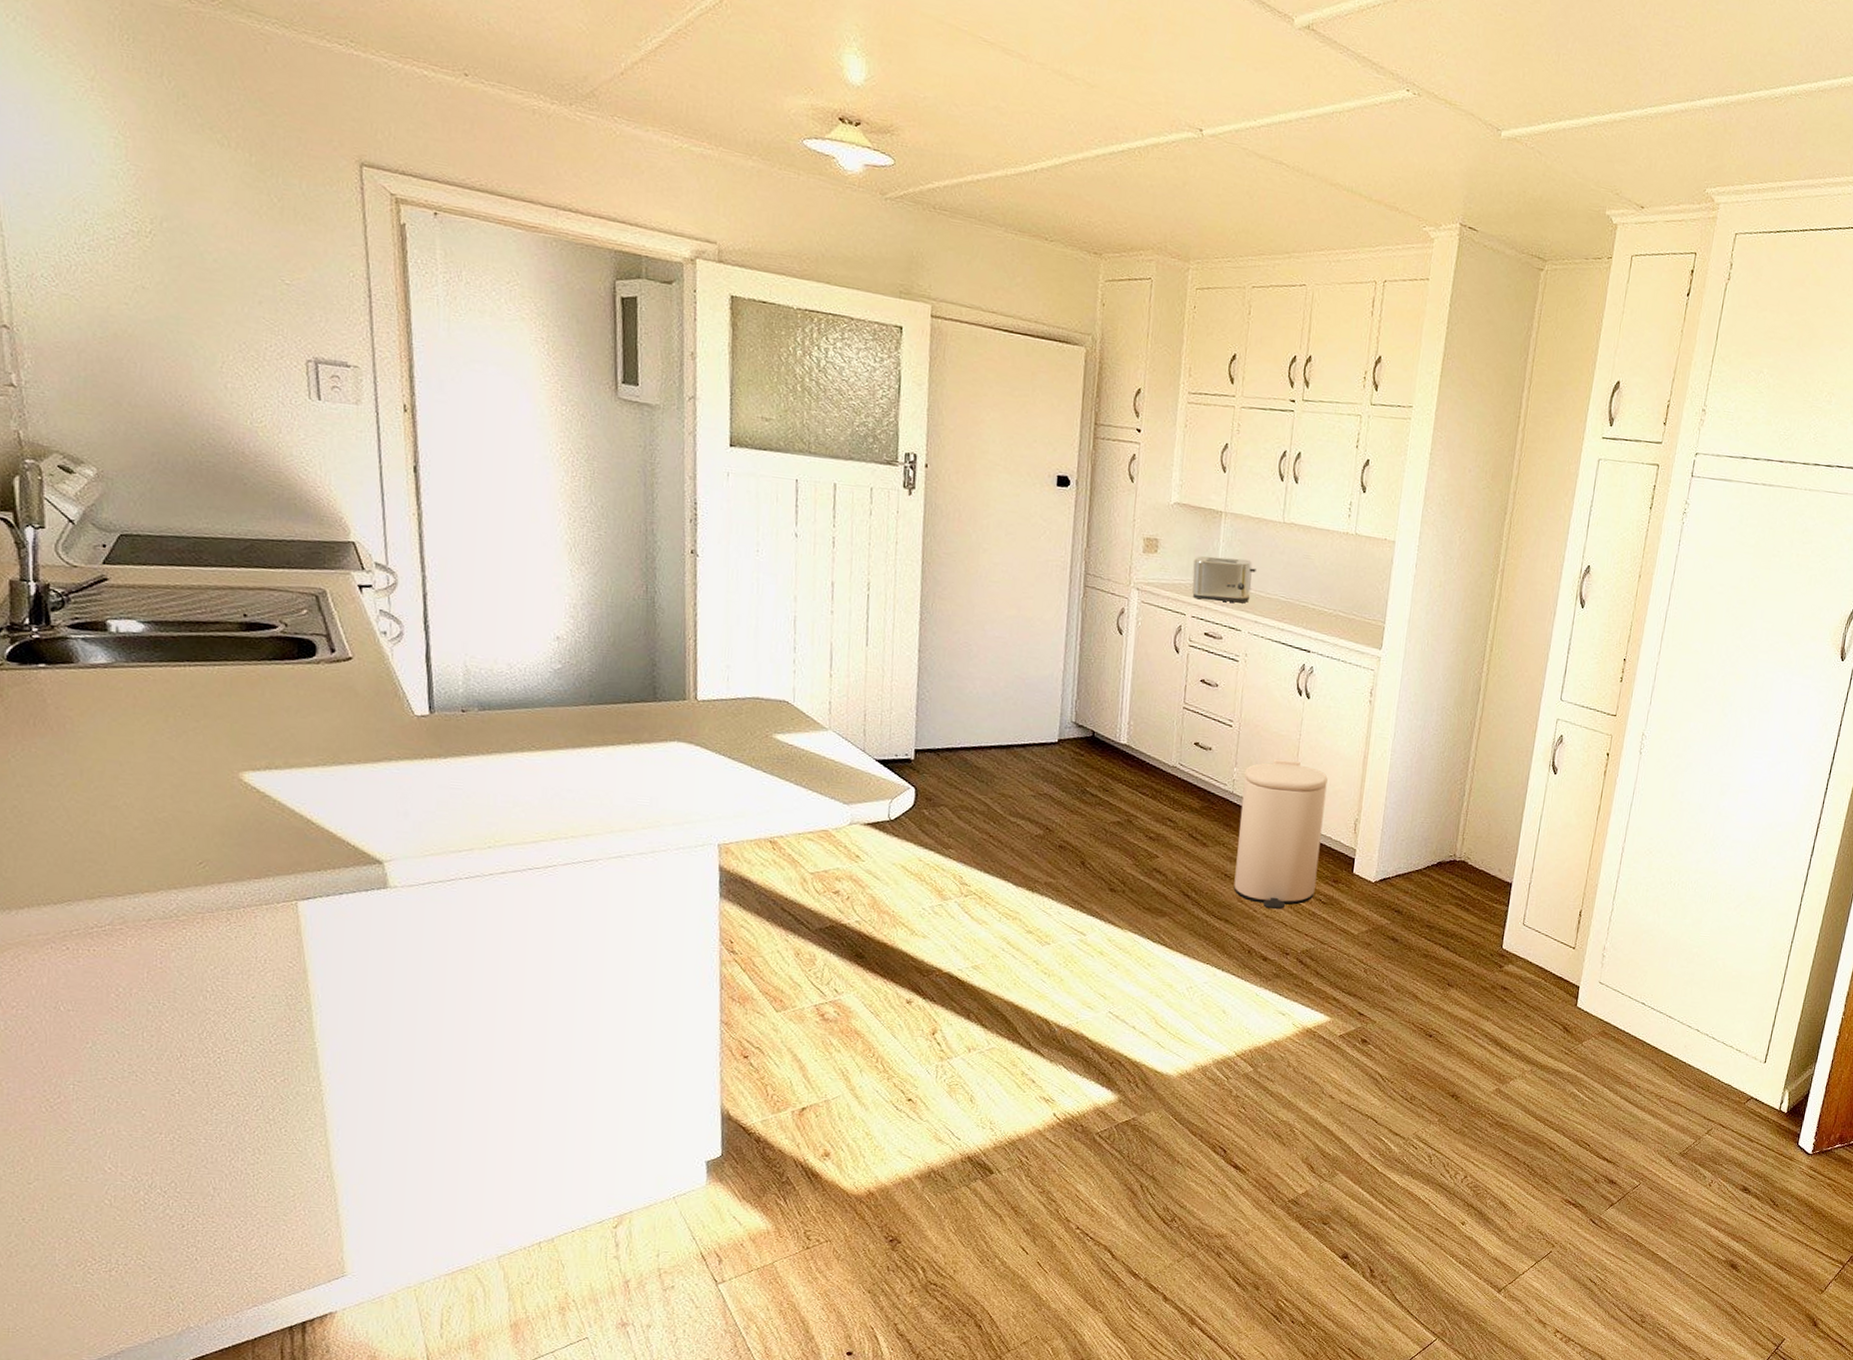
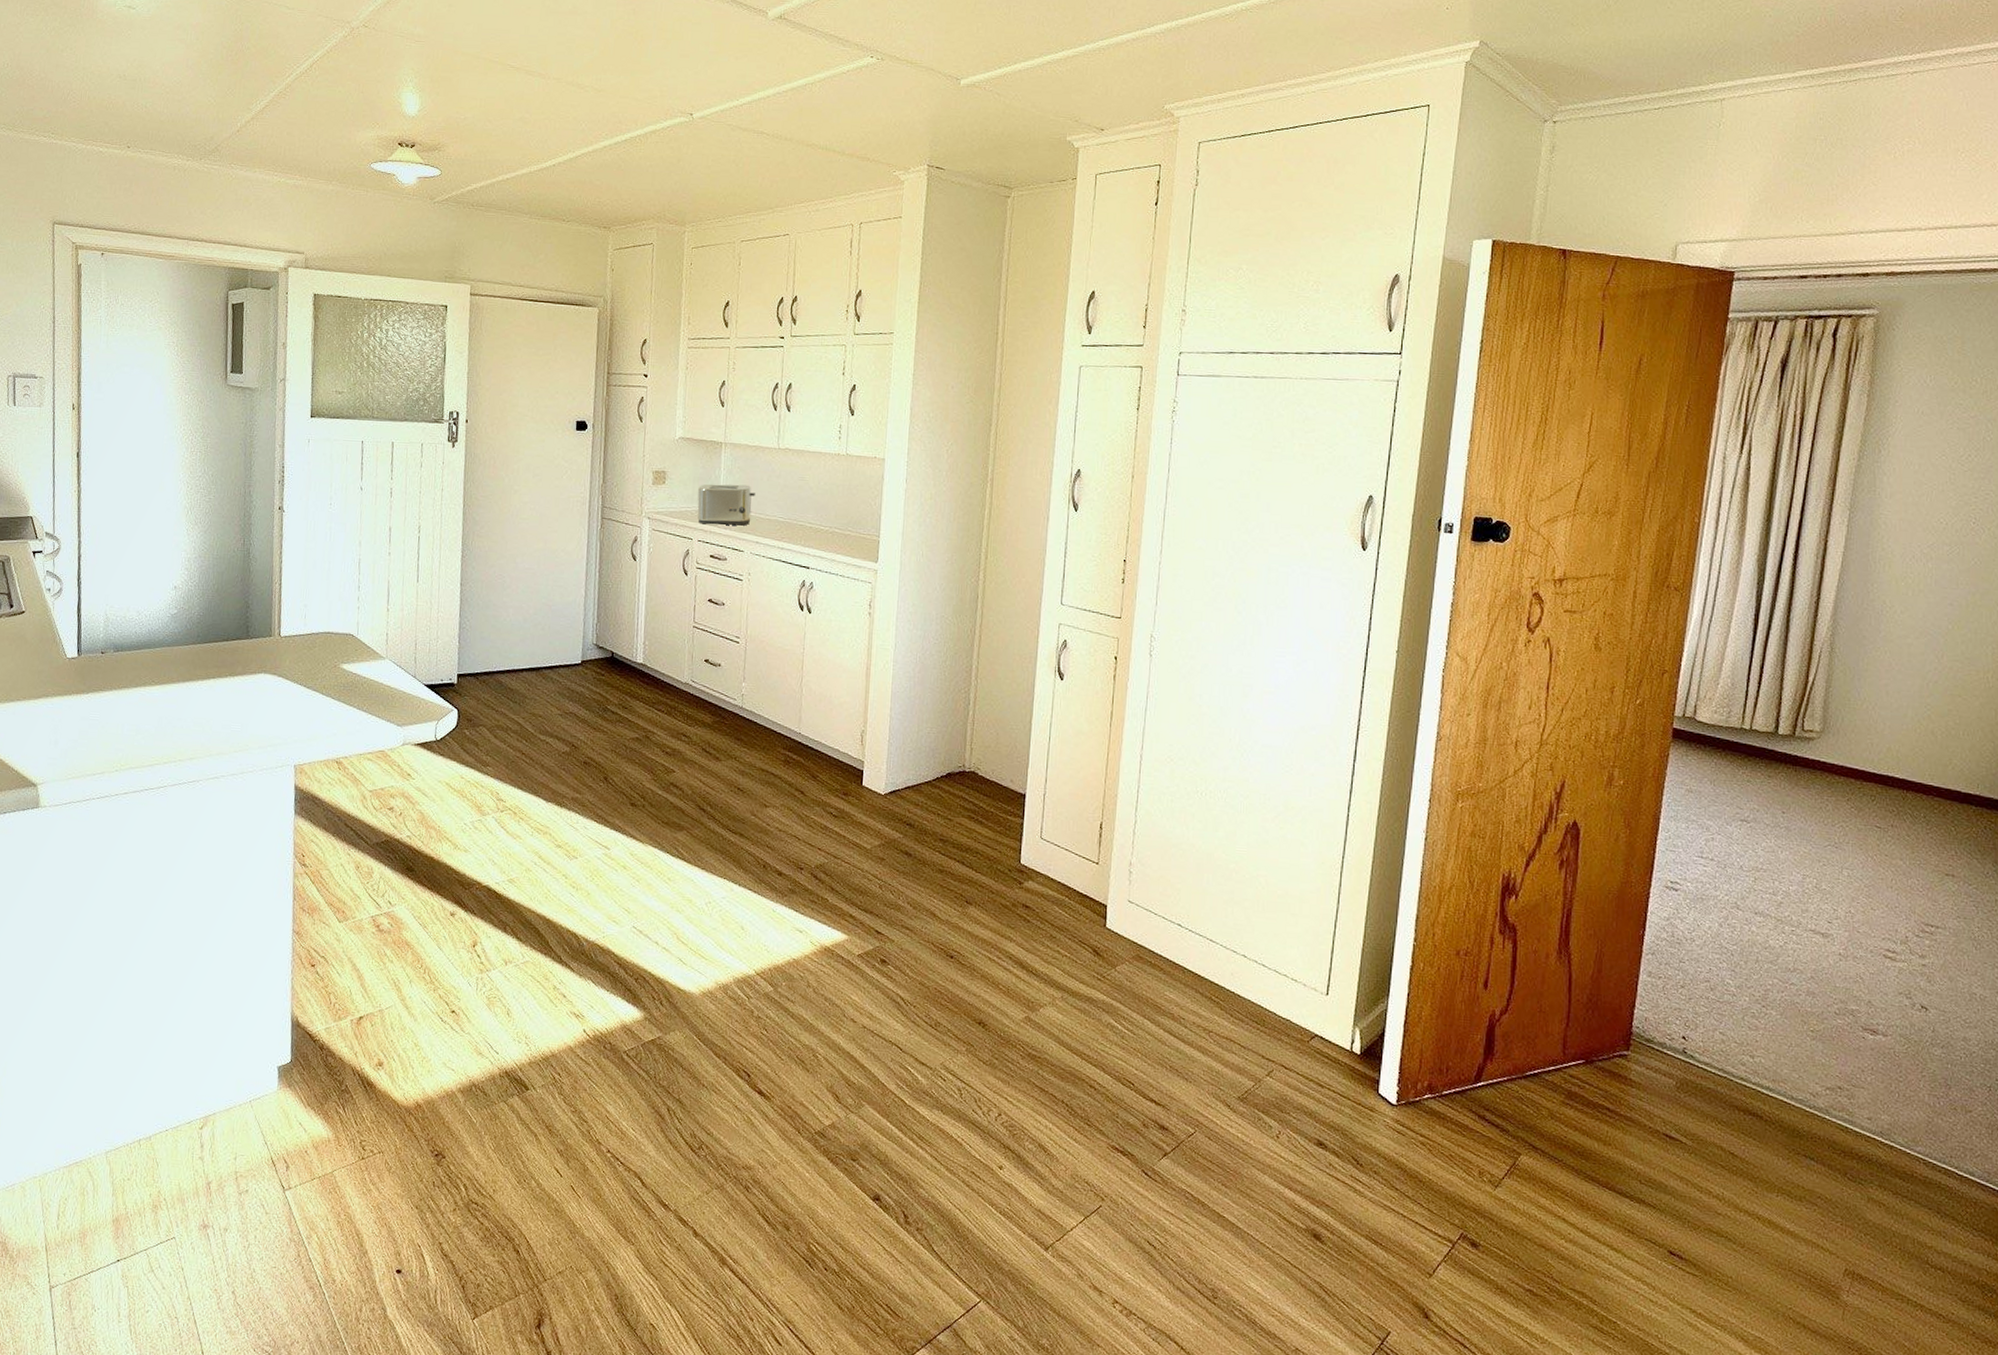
pedal bin: present [1234,758,1328,910] -> none [747,672,832,823]

